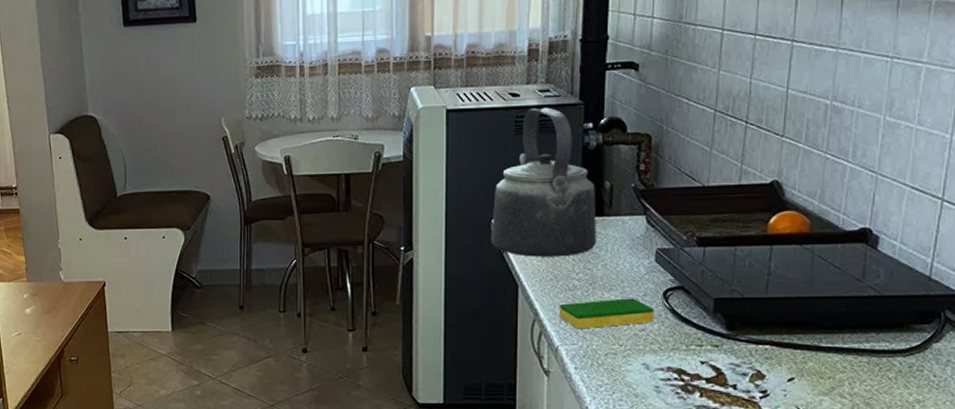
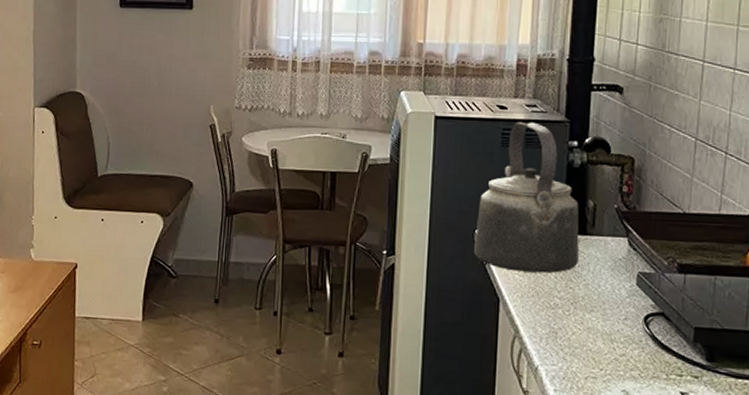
dish sponge: present [559,298,654,329] -> none [540,320,635,350]

